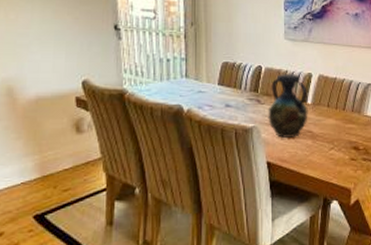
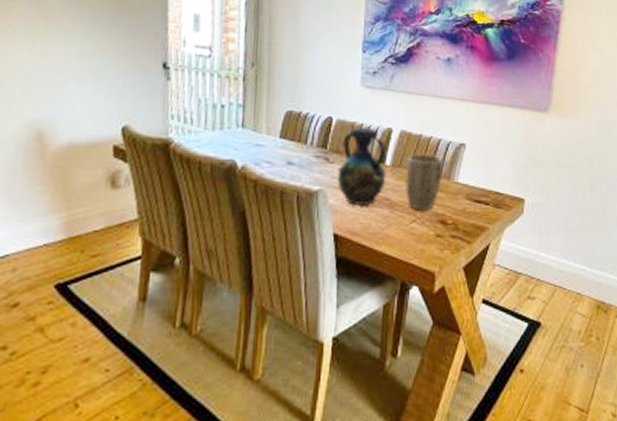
plant pot: none [323,93,354,140] -> present [404,154,443,211]

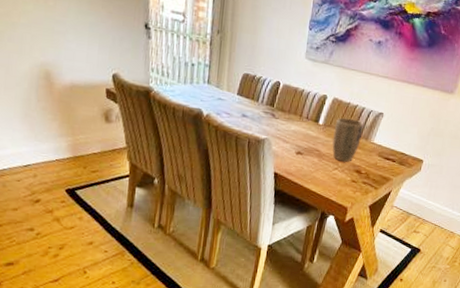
vase: present [337,128,386,205] -> none [280,92,320,154]

